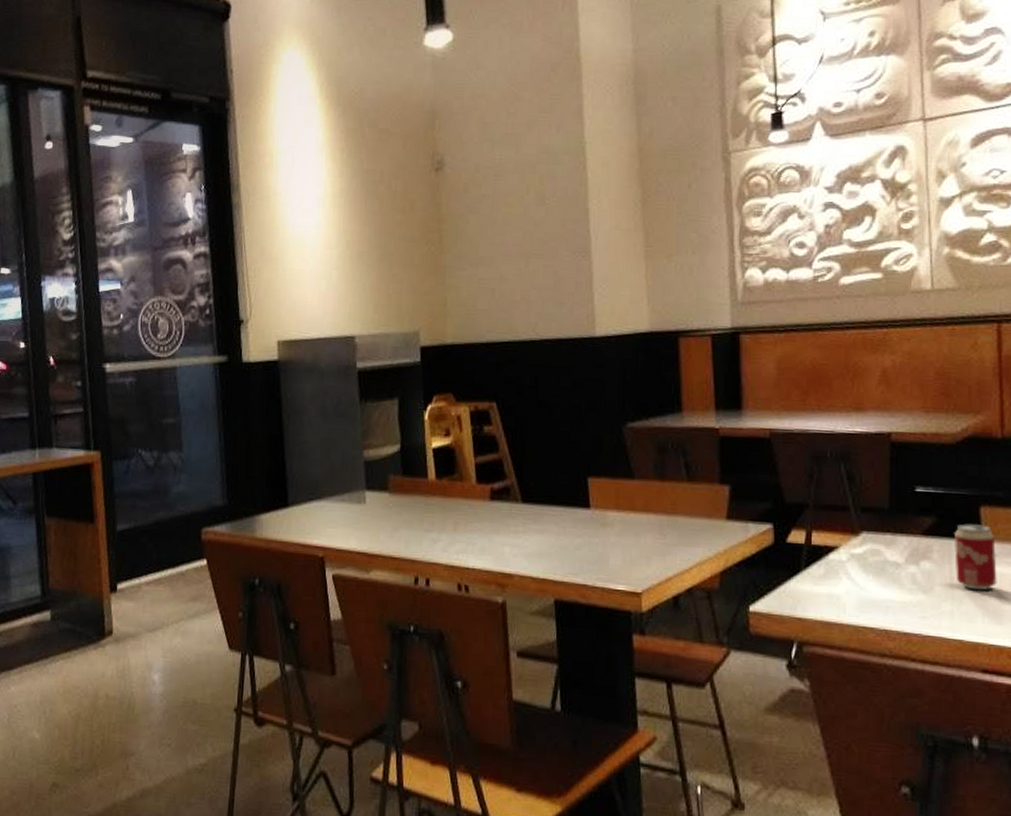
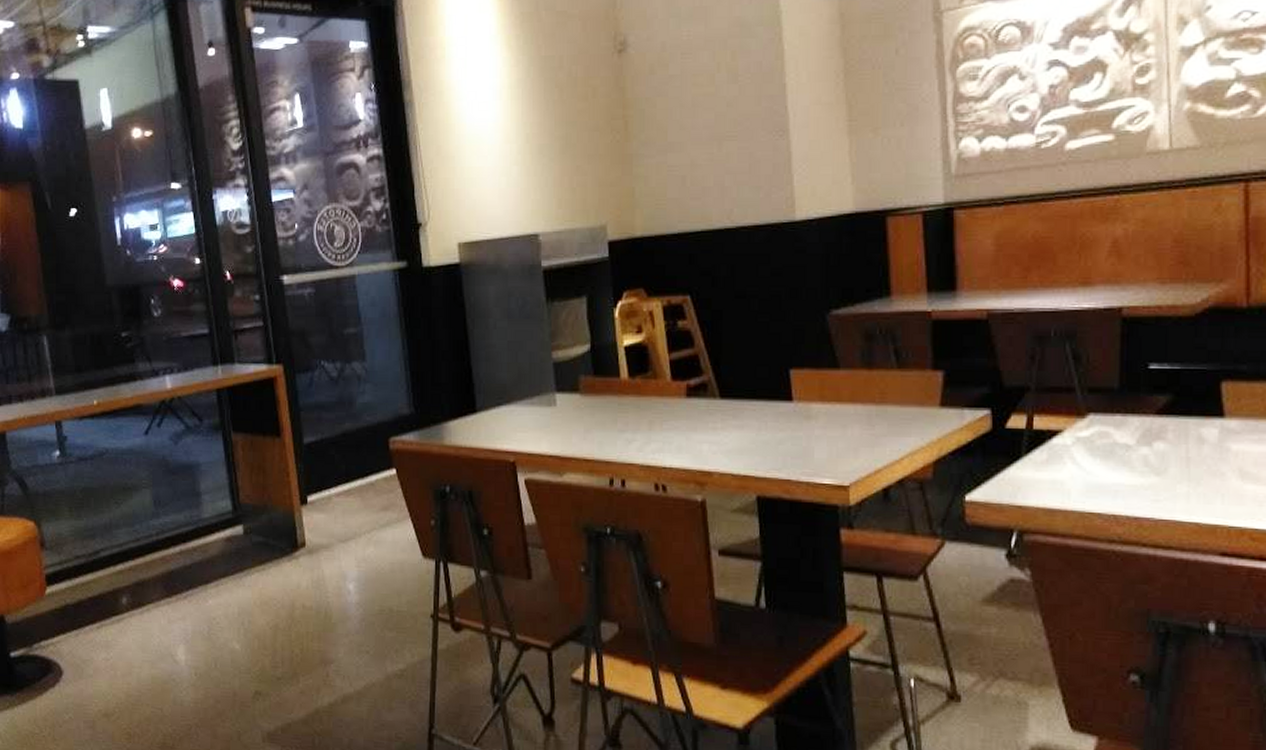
beverage can: present [954,523,997,591] -> none [1192,400,1239,471]

